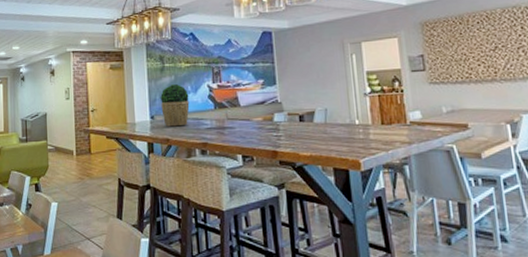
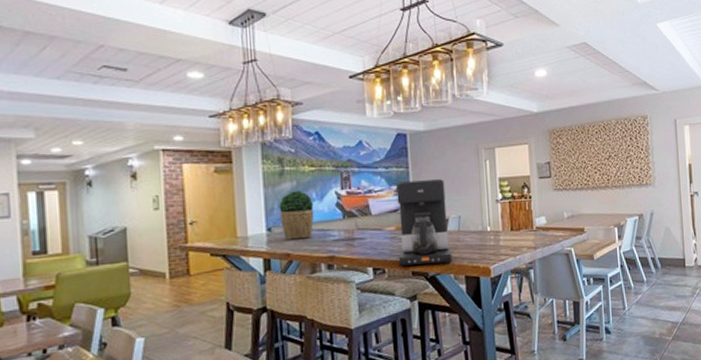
coffee maker: none [263,73,320,156] -> present [396,179,452,267]

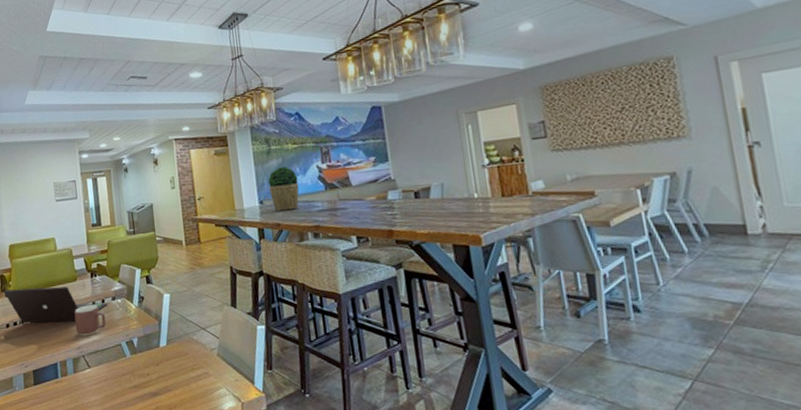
coffee maker: present [396,179,452,267] -> none [374,147,438,236]

